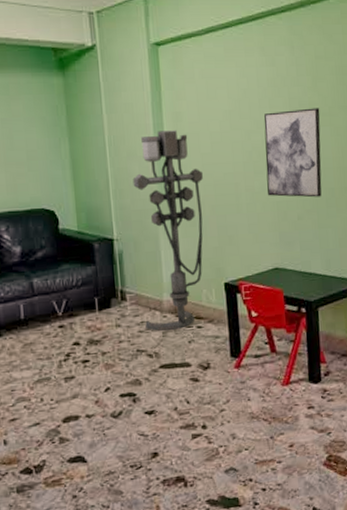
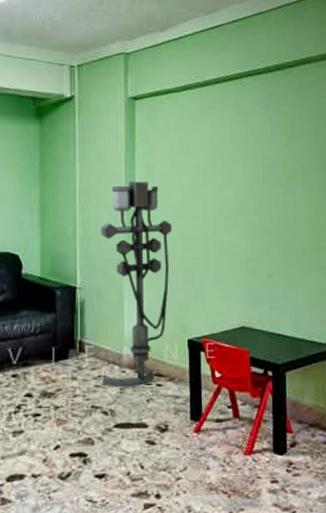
wall art: present [264,108,322,198] -> none [236,167,294,256]

